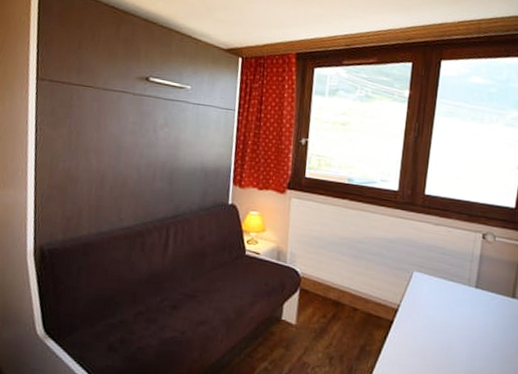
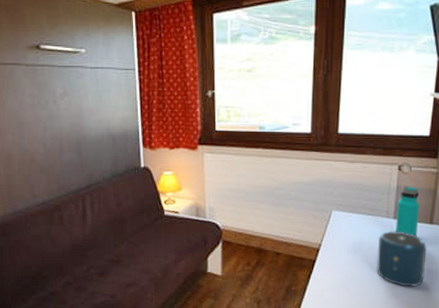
speaker: none [455,299,508,363] -> present [376,230,427,287]
water bottle: none [477,255,502,310] -> present [396,186,419,237]

